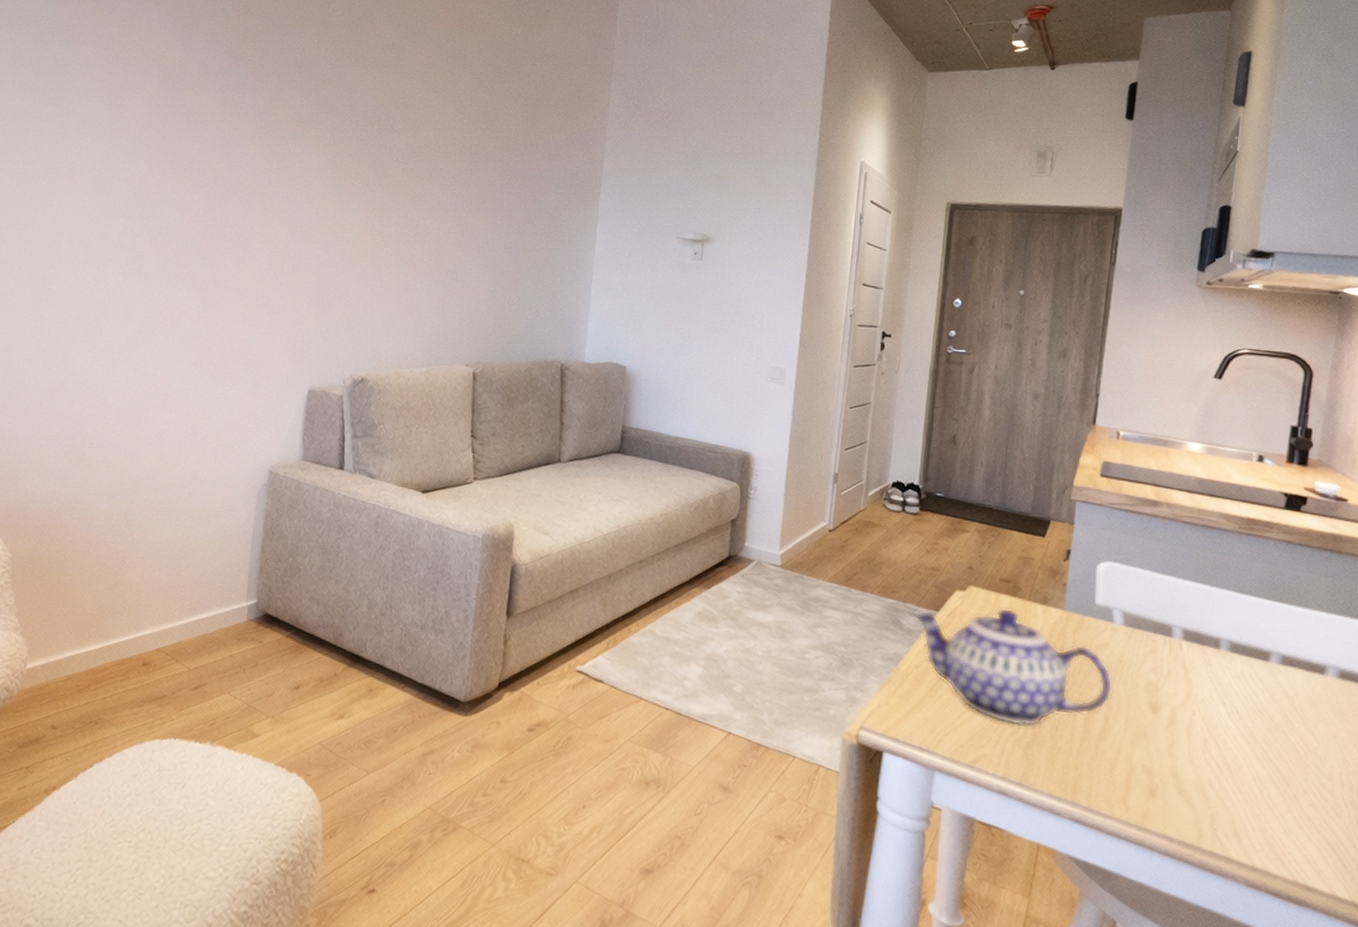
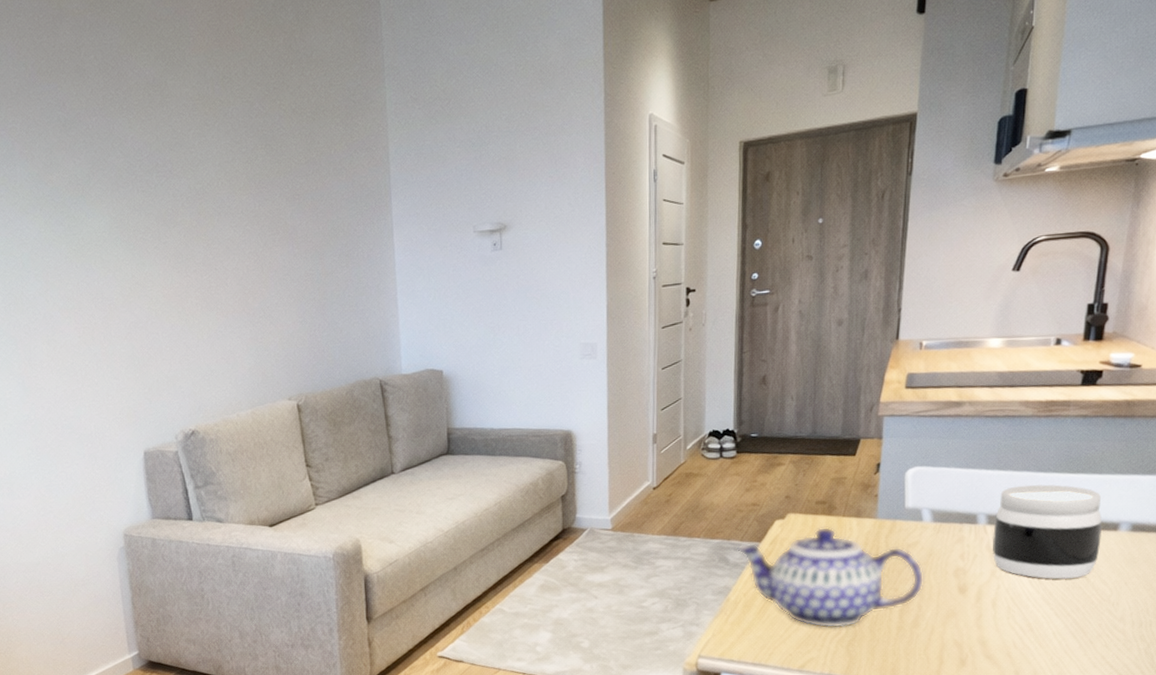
jar: none [1188,603,1307,720] -> present [993,484,1102,579]

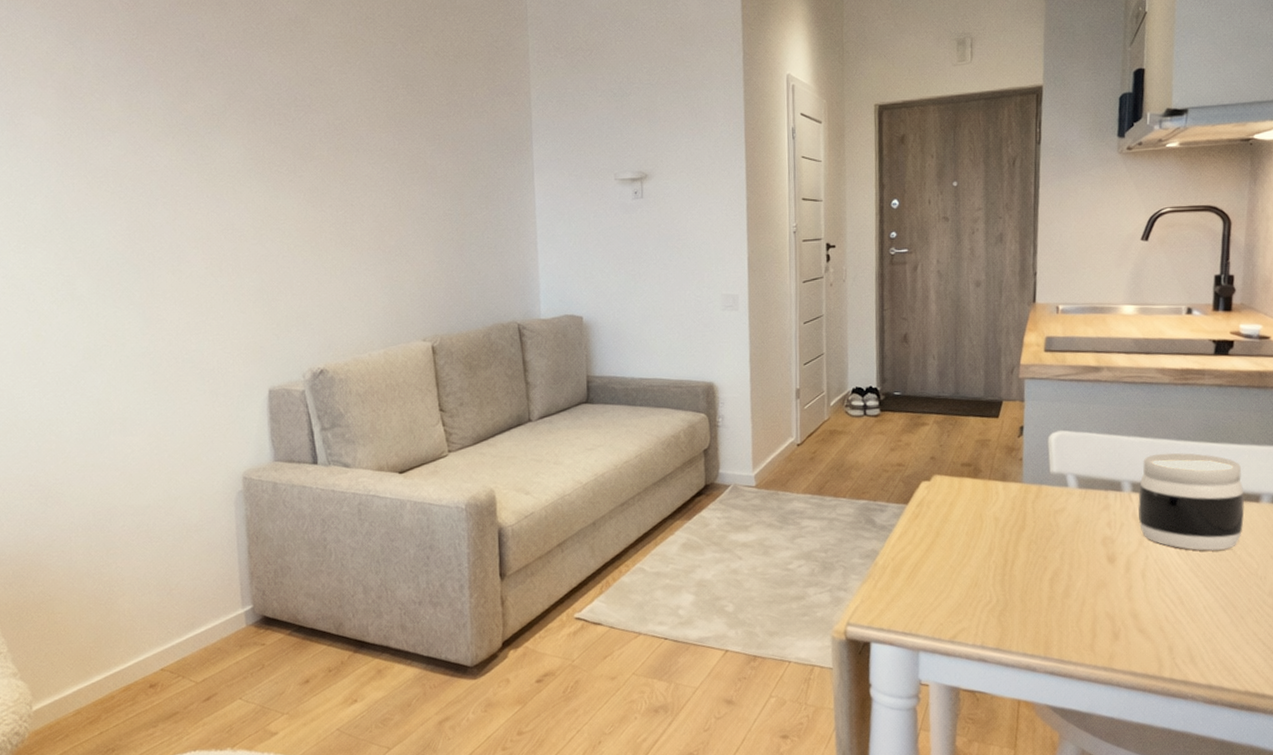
teapot: present [737,526,924,629] -> none [883,489,1073,597]

